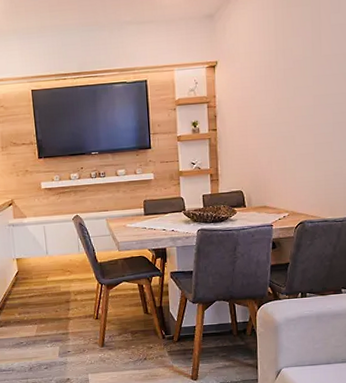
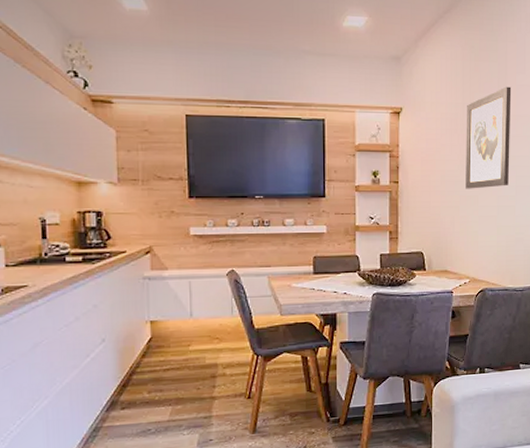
wall art: none [280,27,326,130] -> present [466,86,512,189]

